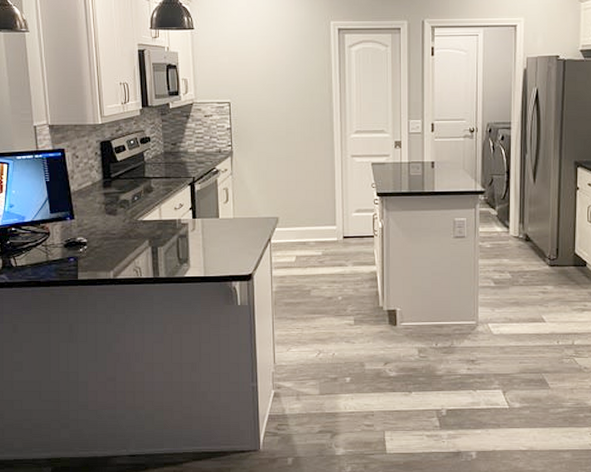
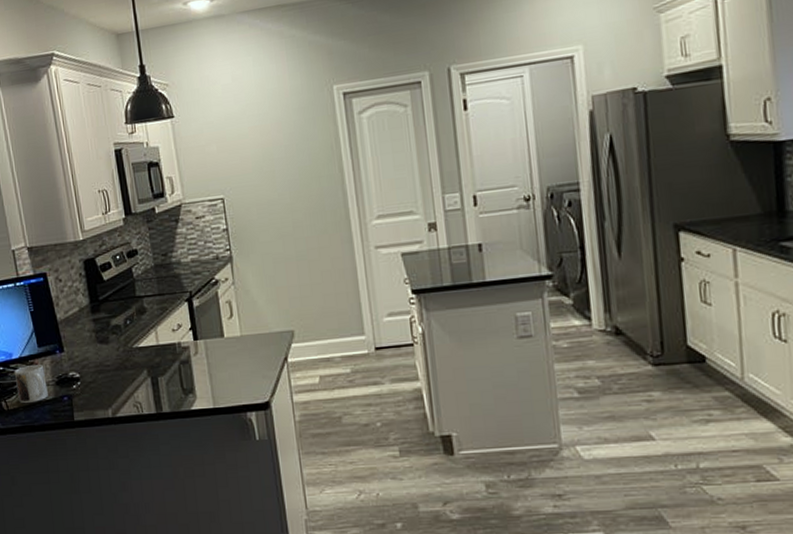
mug: none [25,229,56,262] -> present [14,365,48,404]

